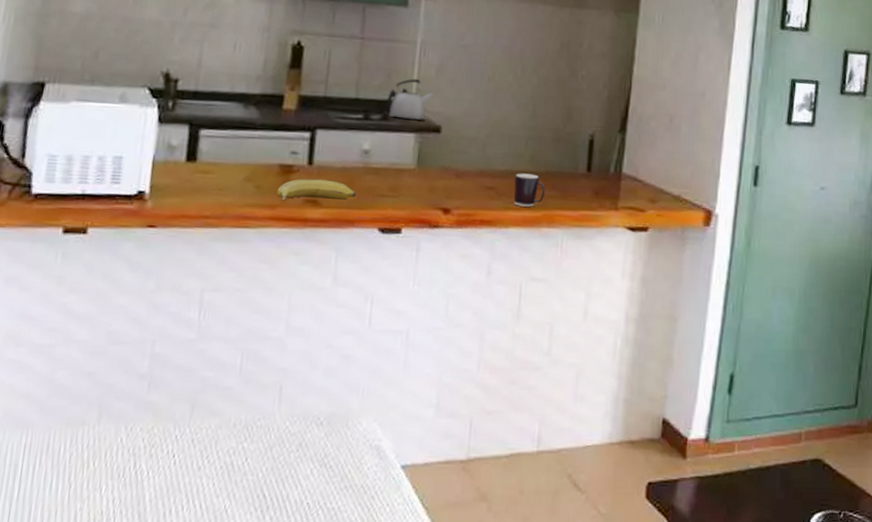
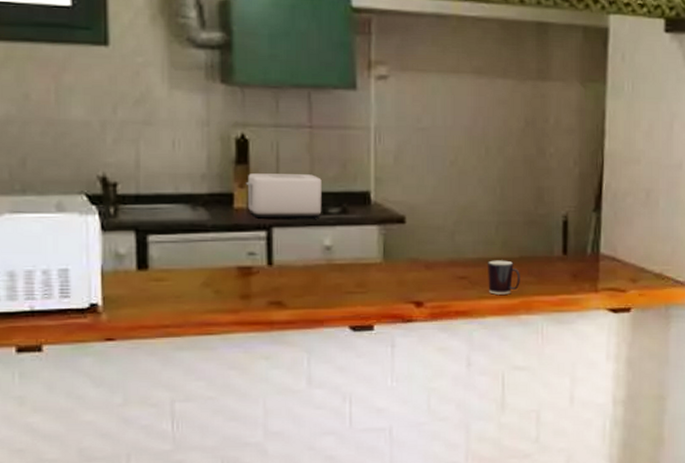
fruit: present [277,178,356,200] -> none [238,280,322,303]
toaster: none [296,78,367,124] -> present [245,173,322,219]
kettle: present [385,78,433,121] -> none [343,167,394,212]

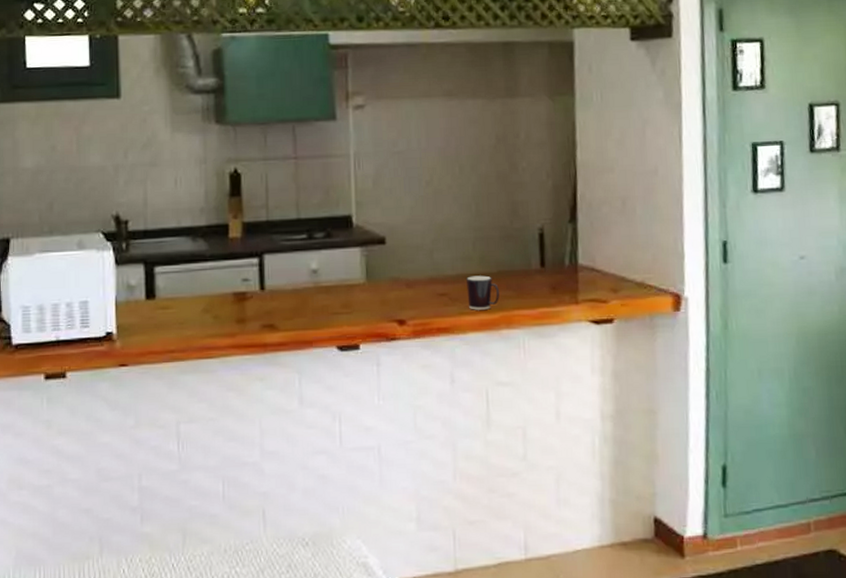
toaster: present [245,173,322,219] -> none [239,202,308,246]

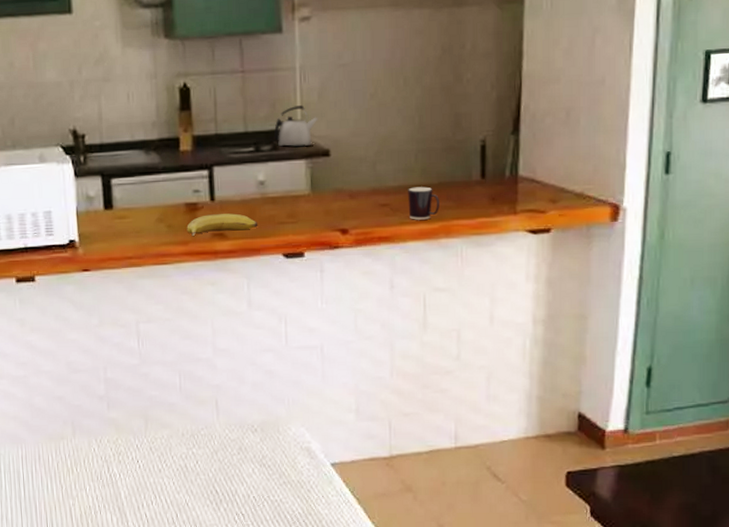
fruit: none [234,303,311,327] -> present [186,213,258,236]
kettle: none [327,191,373,234] -> present [273,104,318,147]

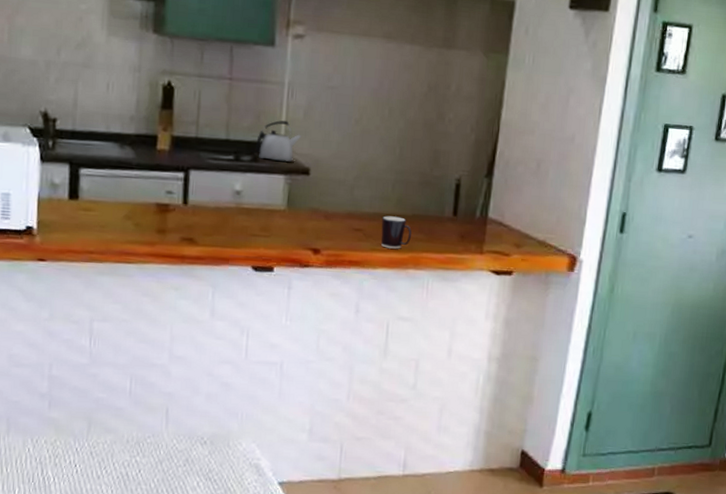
fruit: present [186,213,258,236] -> none [155,217,230,238]

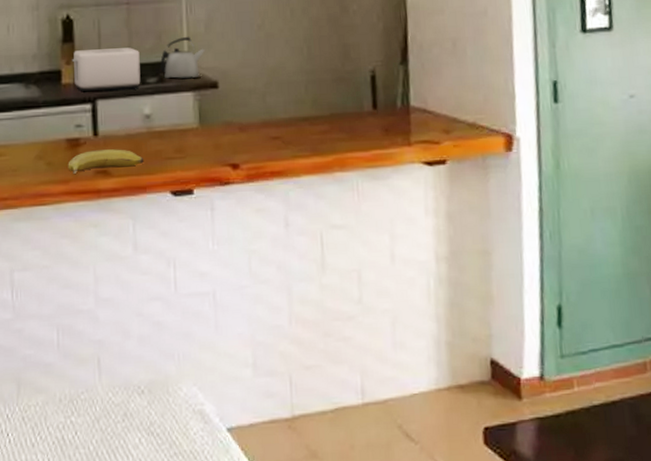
fruit: none [155,217,230,238] -> present [68,149,144,174]
toaster: none [169,118,237,165] -> present [71,47,141,92]
mug: present [381,215,412,249] -> none [299,118,332,153]

